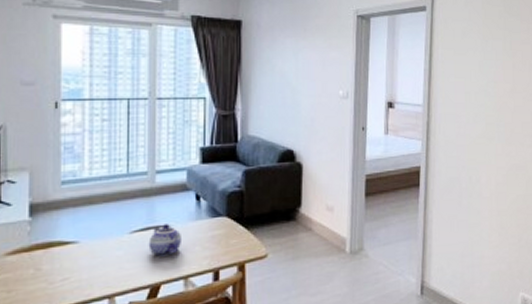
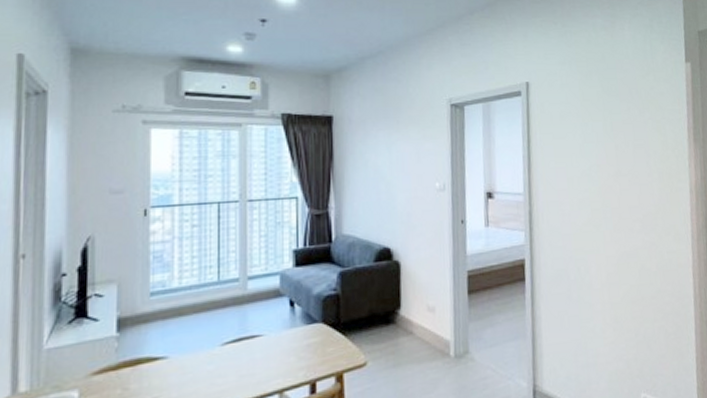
teapot: present [148,224,183,257] -> none [241,333,277,370]

